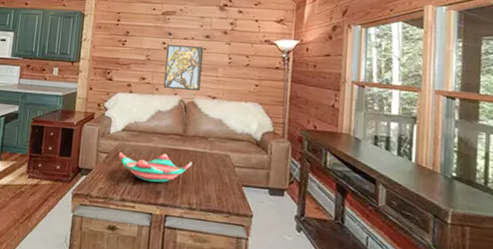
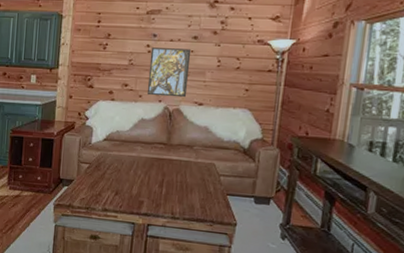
decorative bowl: present [119,151,192,183] -> none [101,162,176,193]

